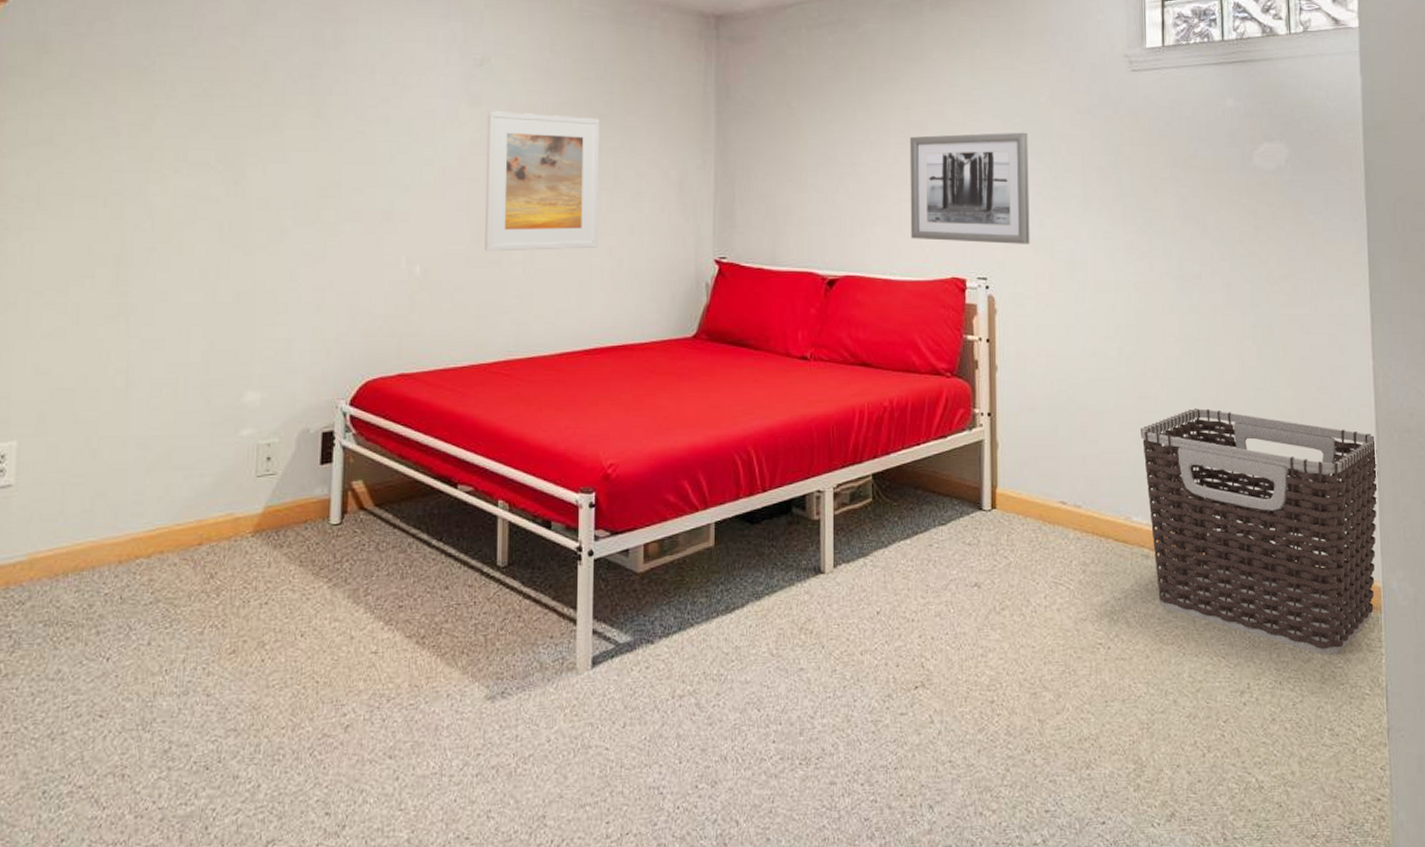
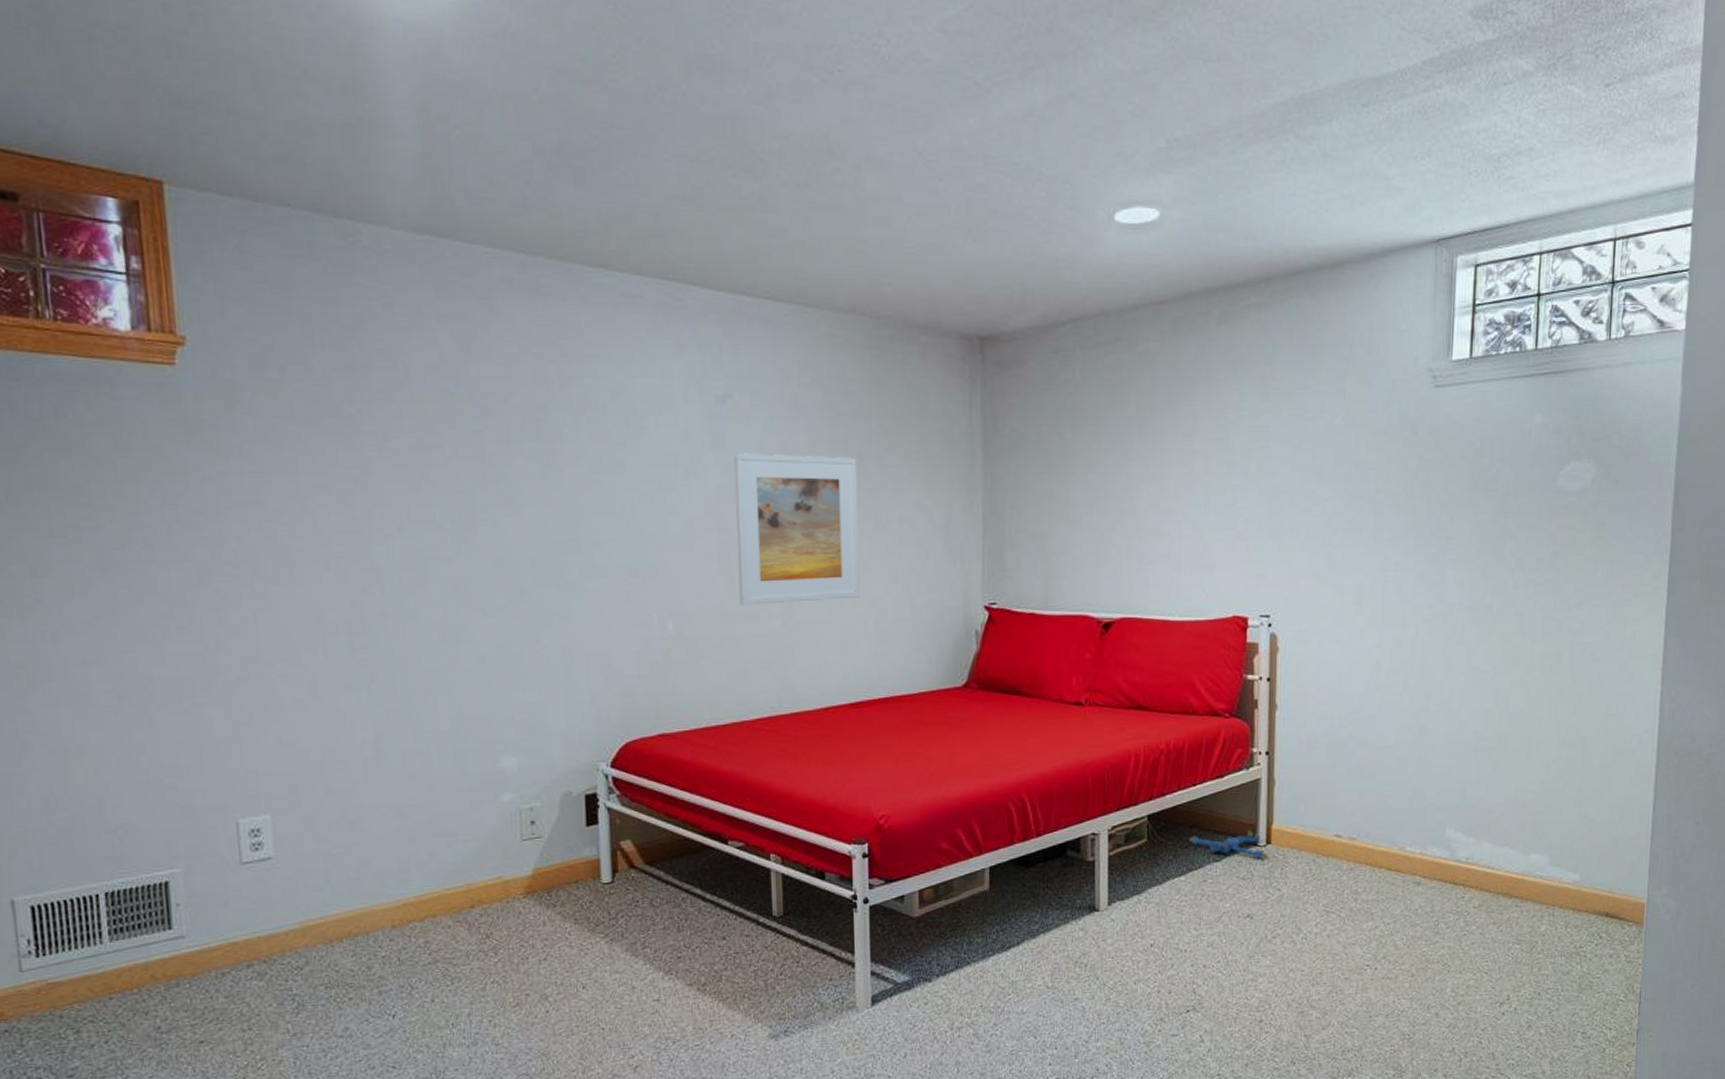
wall art: present [909,132,1030,244] -> none [1191,458,1319,579]
plush toy: none [914,493,993,525] -> present [1190,830,1268,860]
clothes hamper: present [1141,408,1378,655] -> none [1420,739,1656,968]

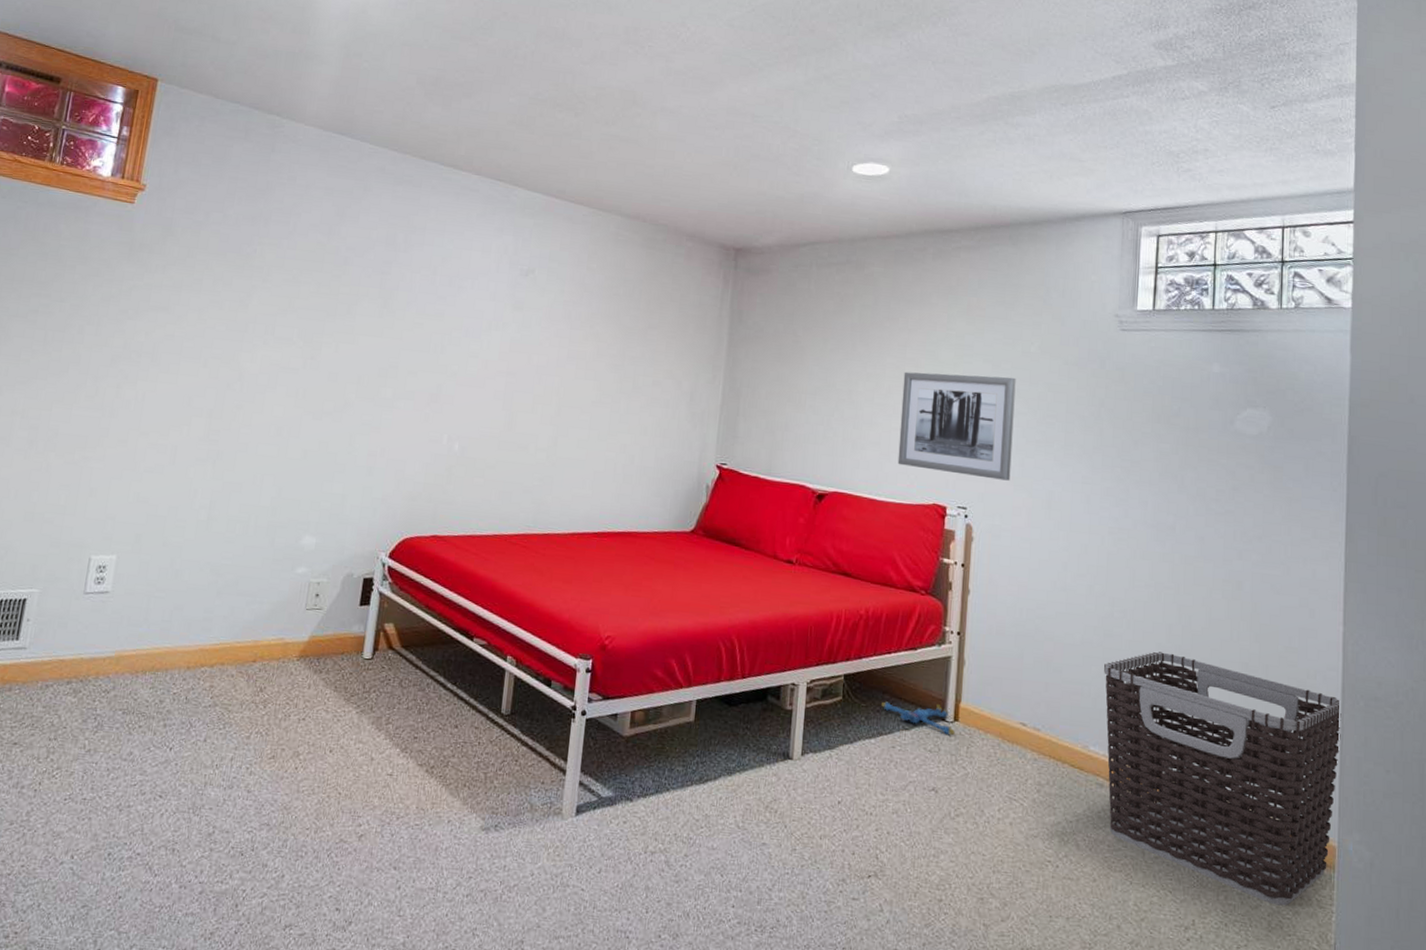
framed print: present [733,453,860,605] -> none [515,315,625,444]
wall art: none [1191,458,1319,579] -> present [897,371,1016,481]
clothes hamper: none [1420,739,1656,968] -> present [1104,652,1341,906]

